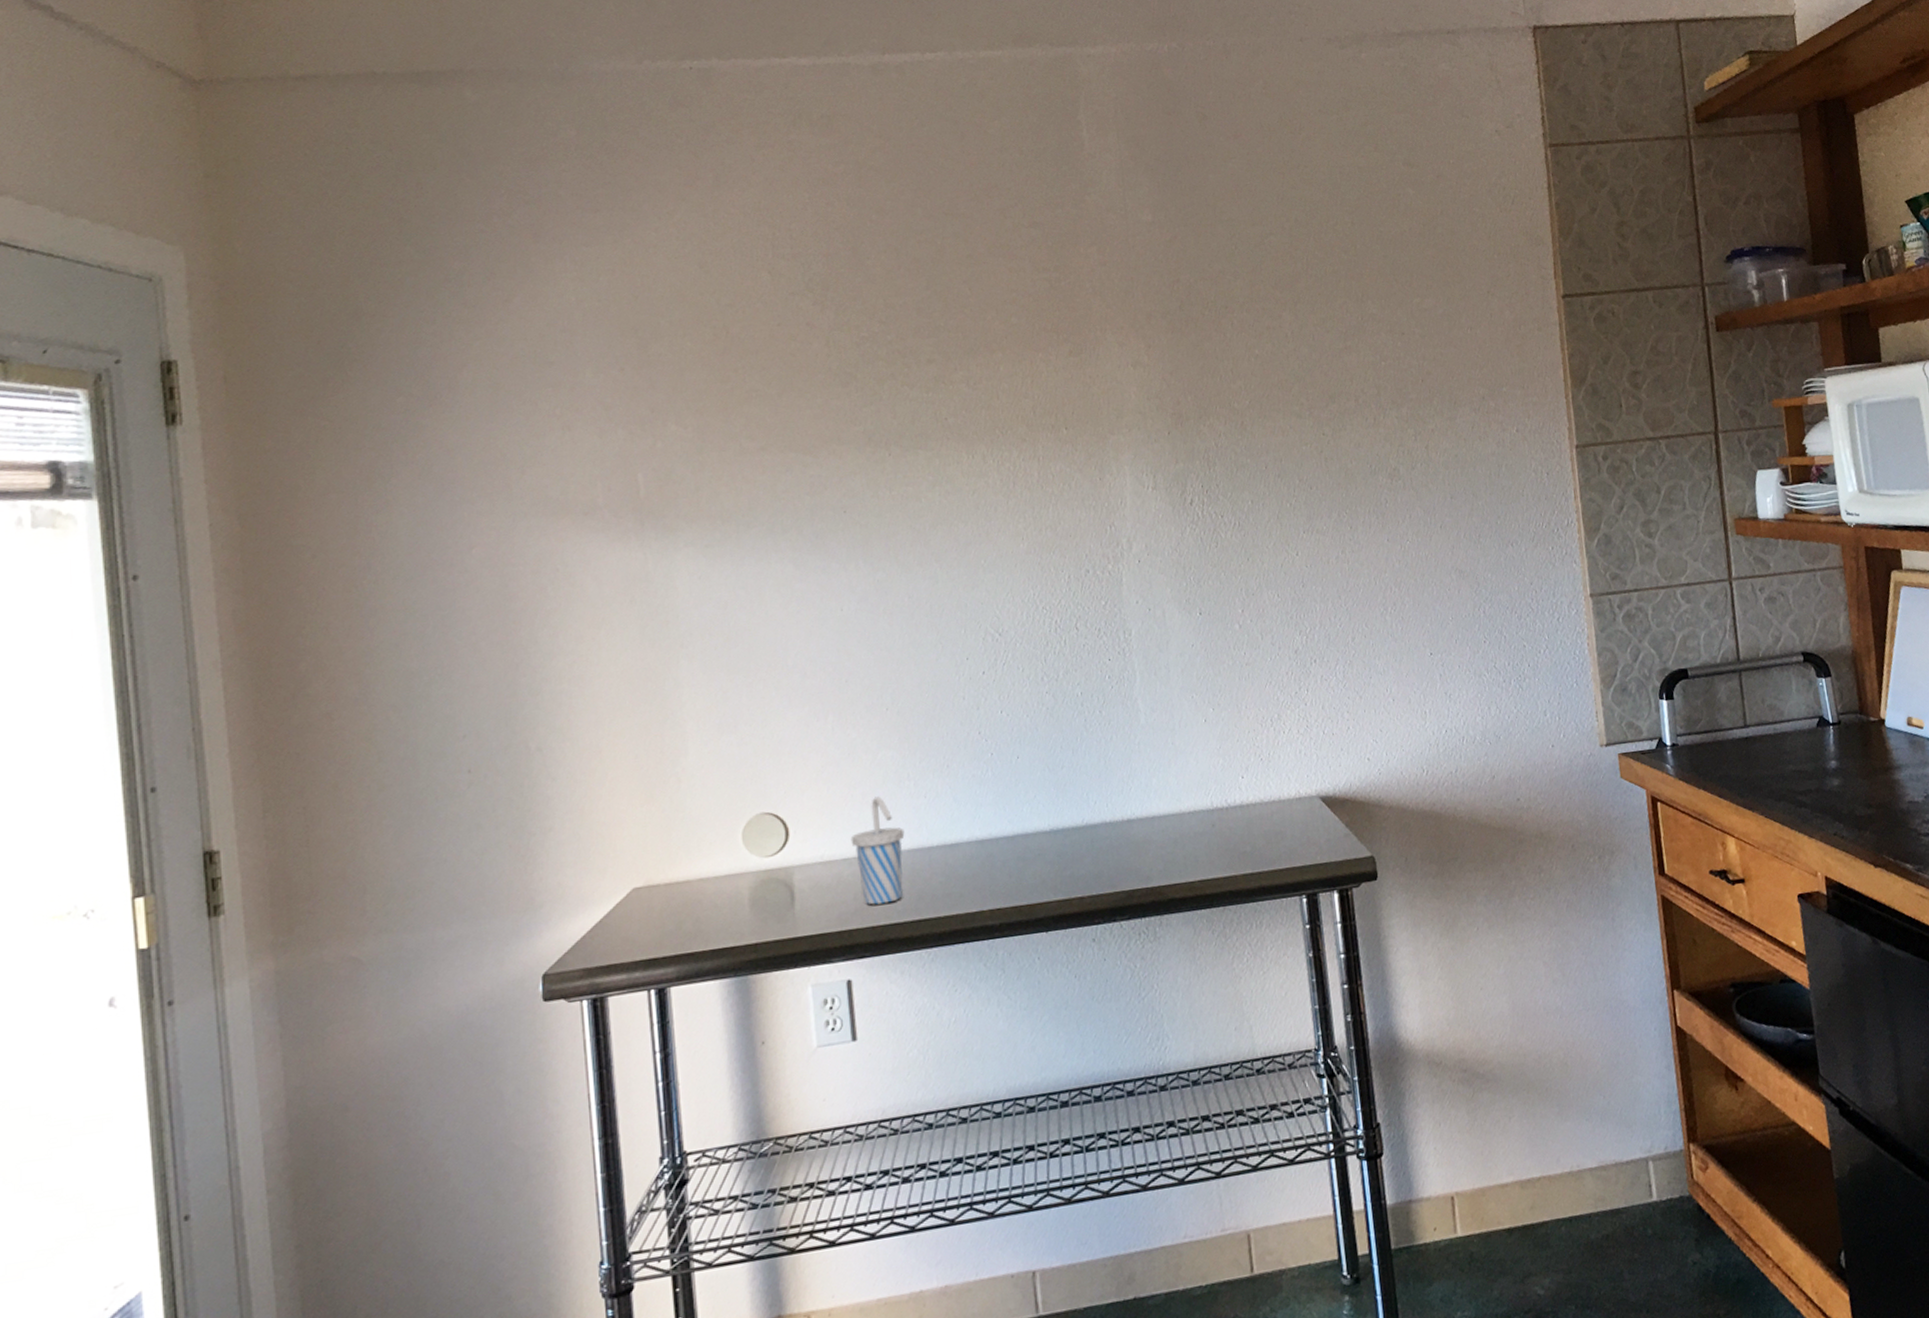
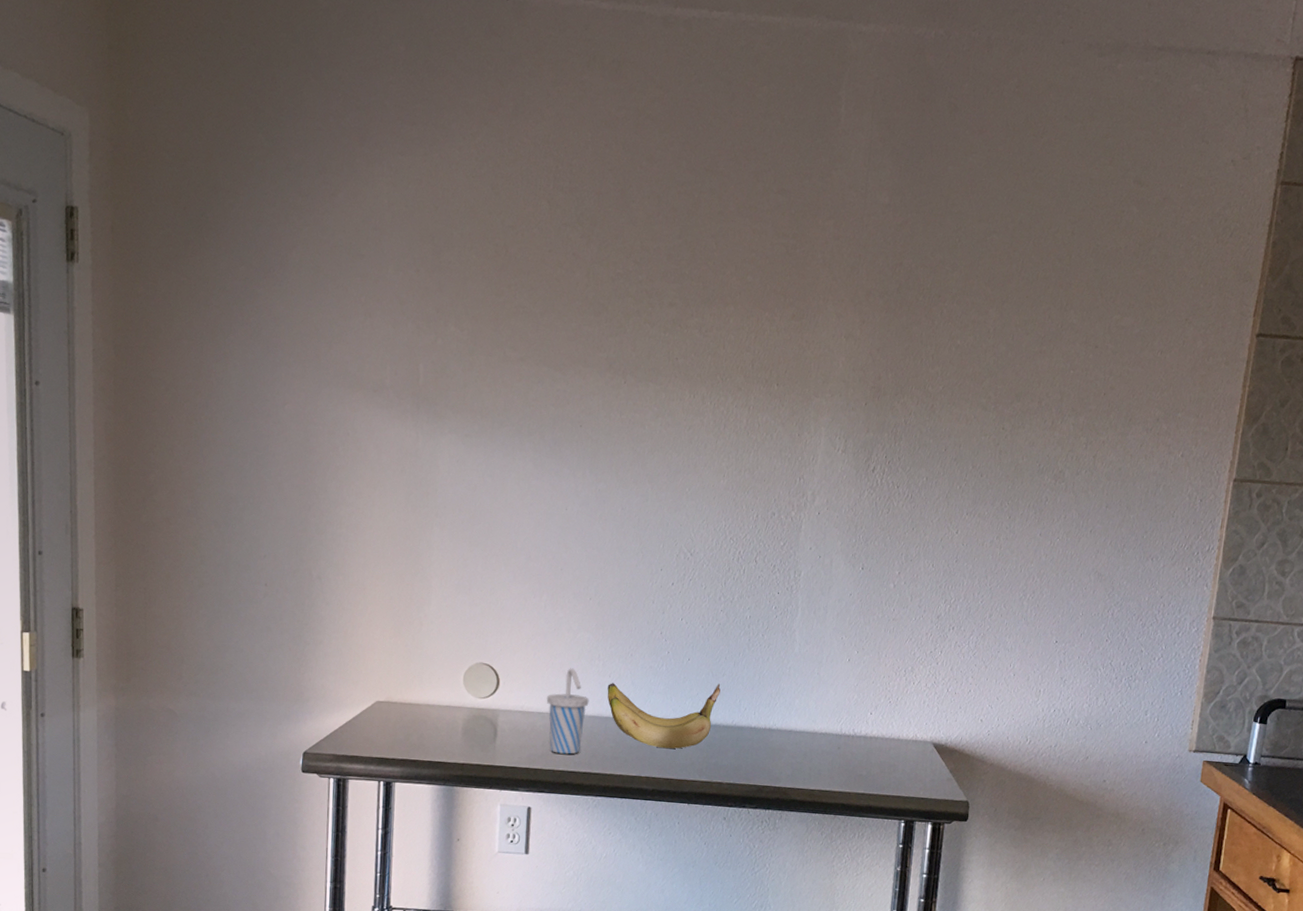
banana: none [924,779,1062,871] -> present [607,683,721,749]

